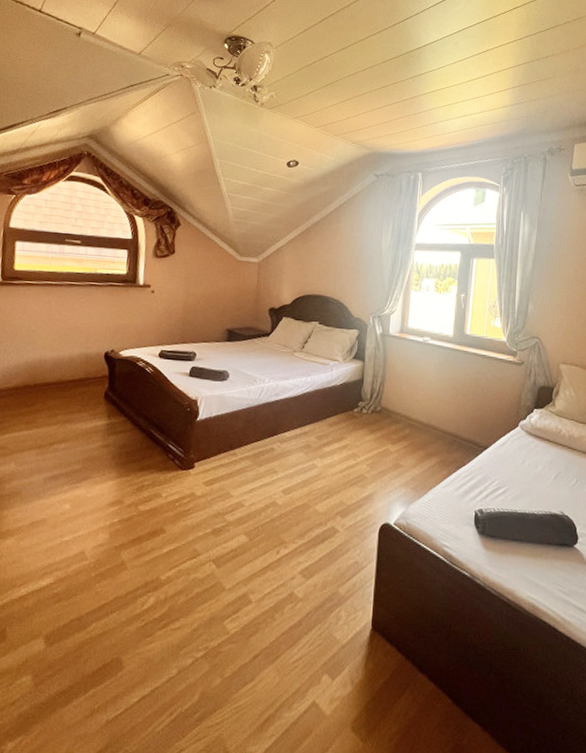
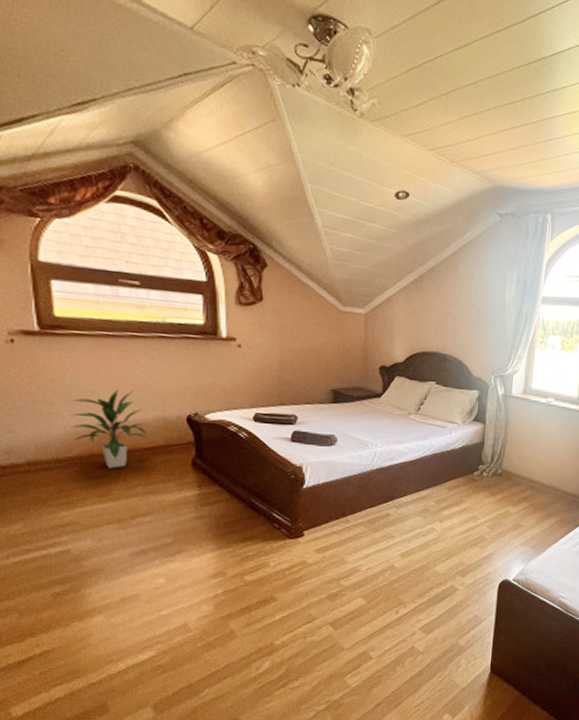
indoor plant: none [13,329,73,399] -> present [71,389,149,469]

